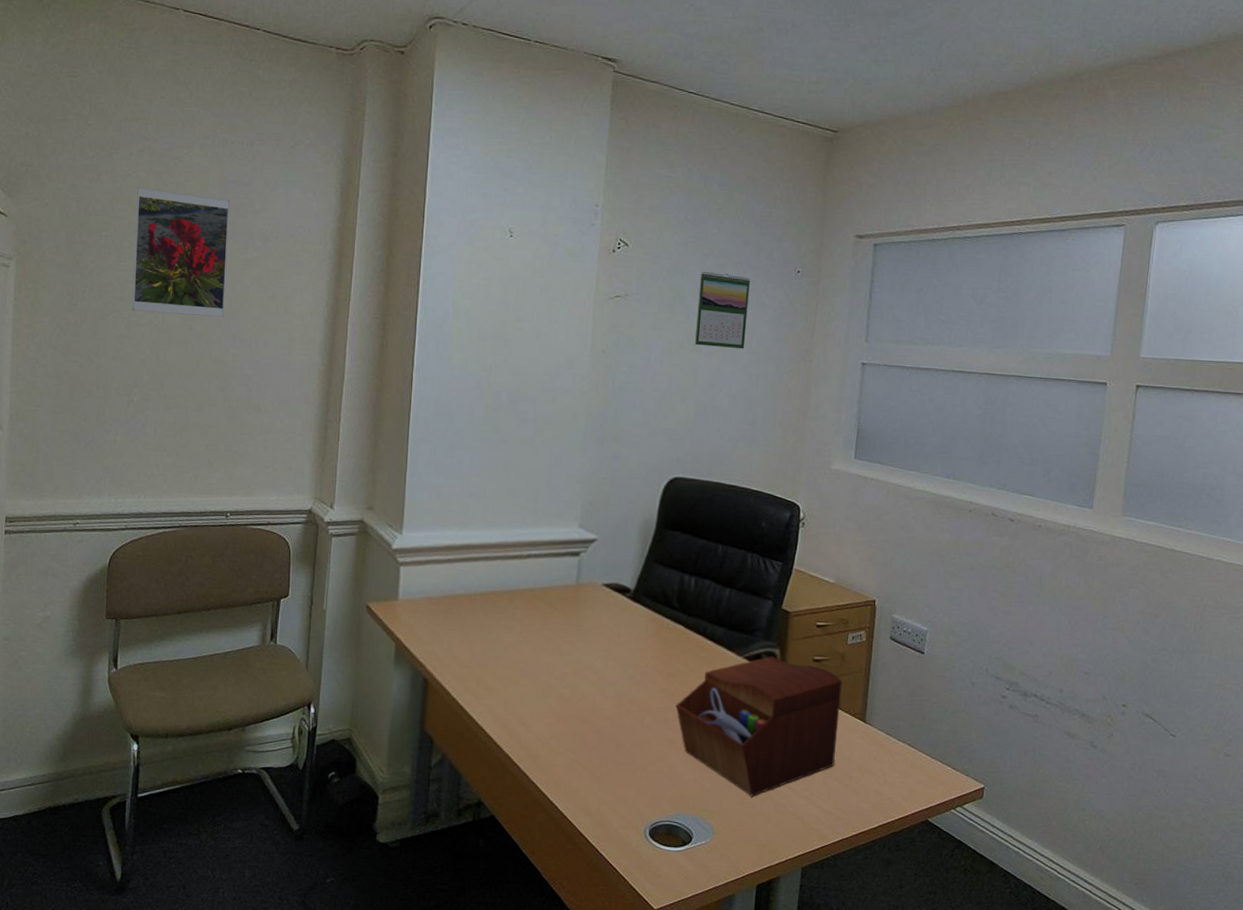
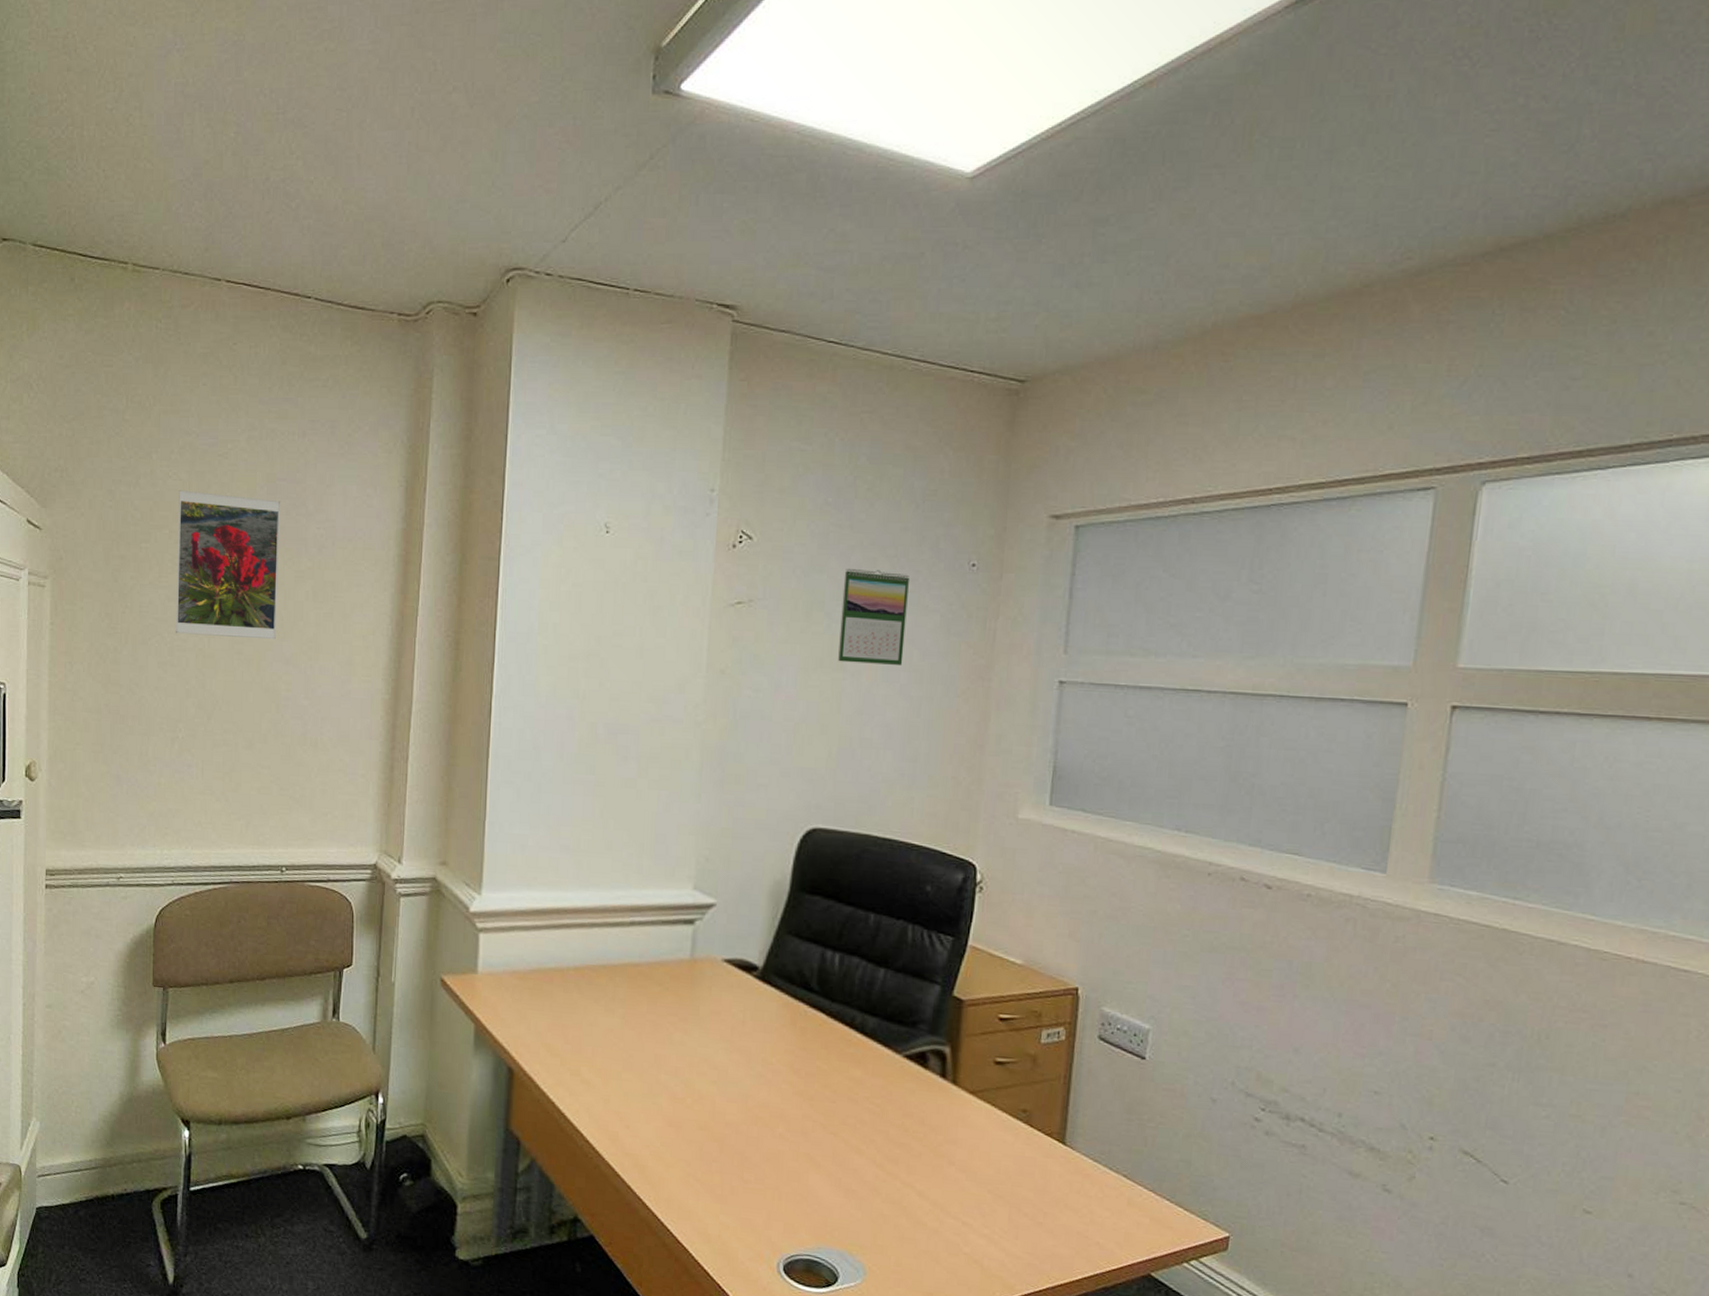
sewing box: present [675,656,842,796] -> none [816,1055,1034,1231]

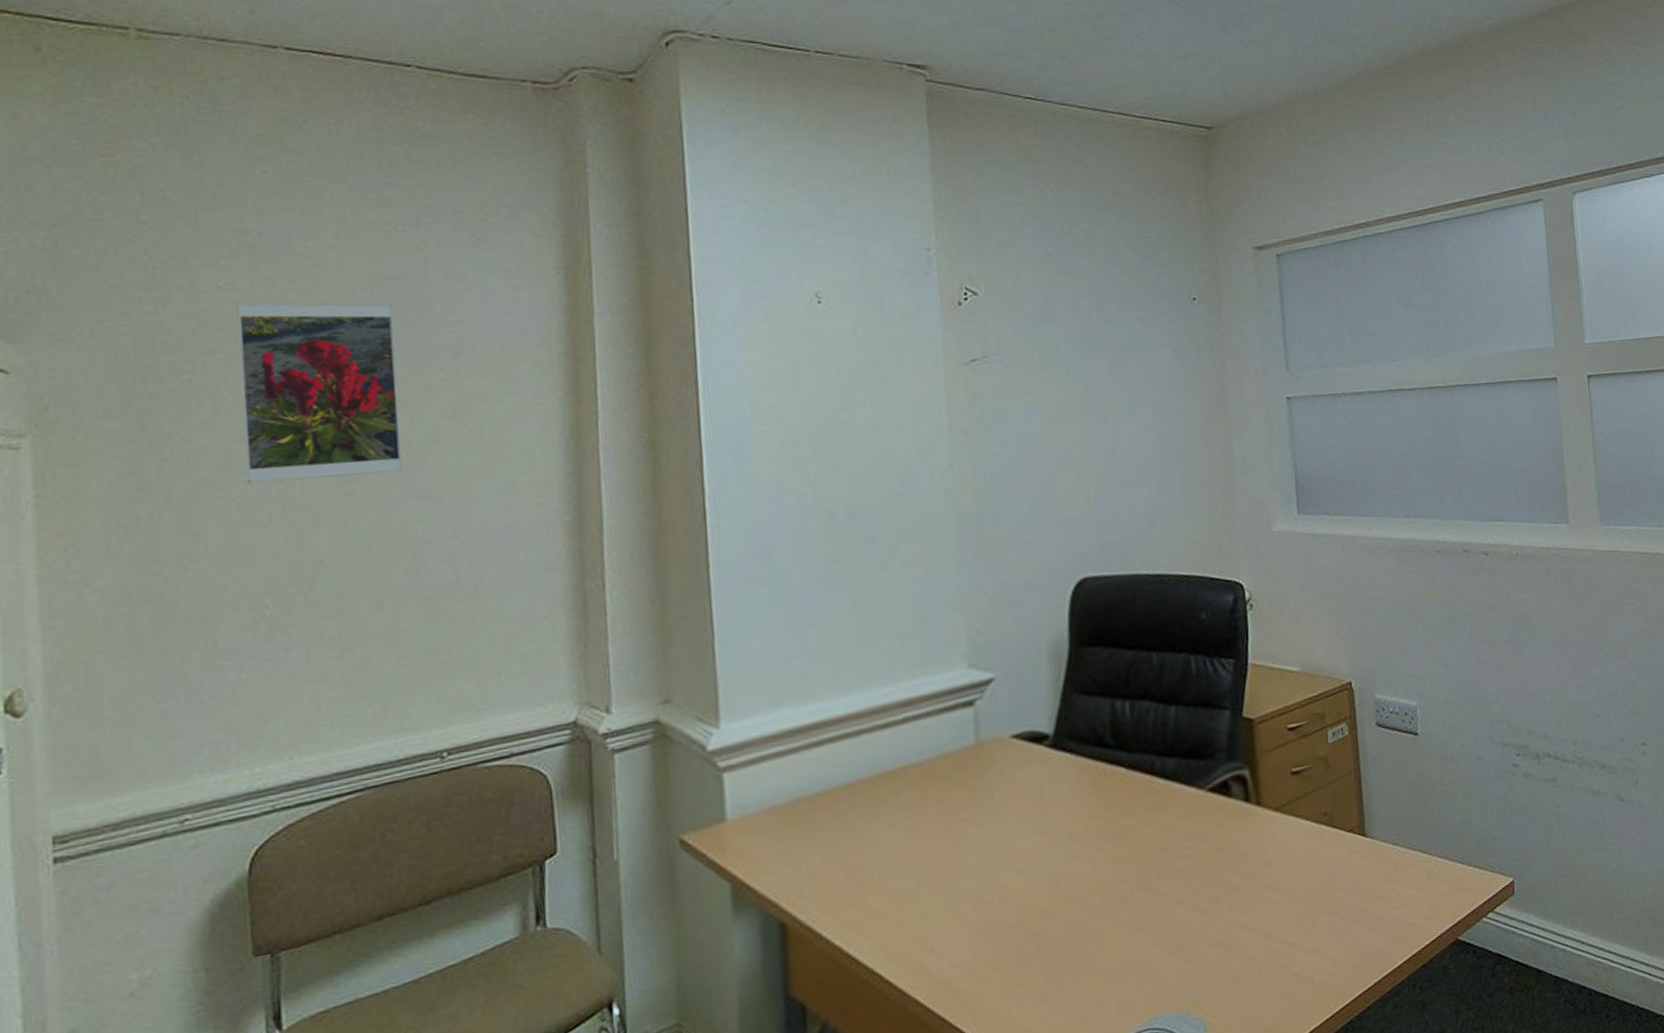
calendar: present [838,568,909,665] -> none [1075,313,1145,407]

